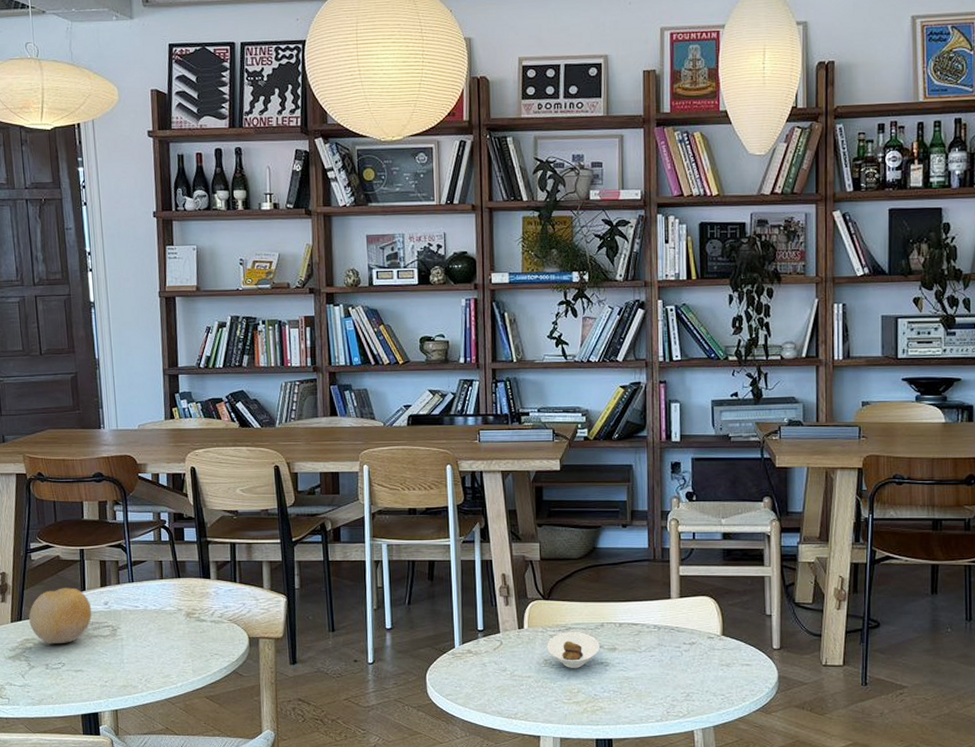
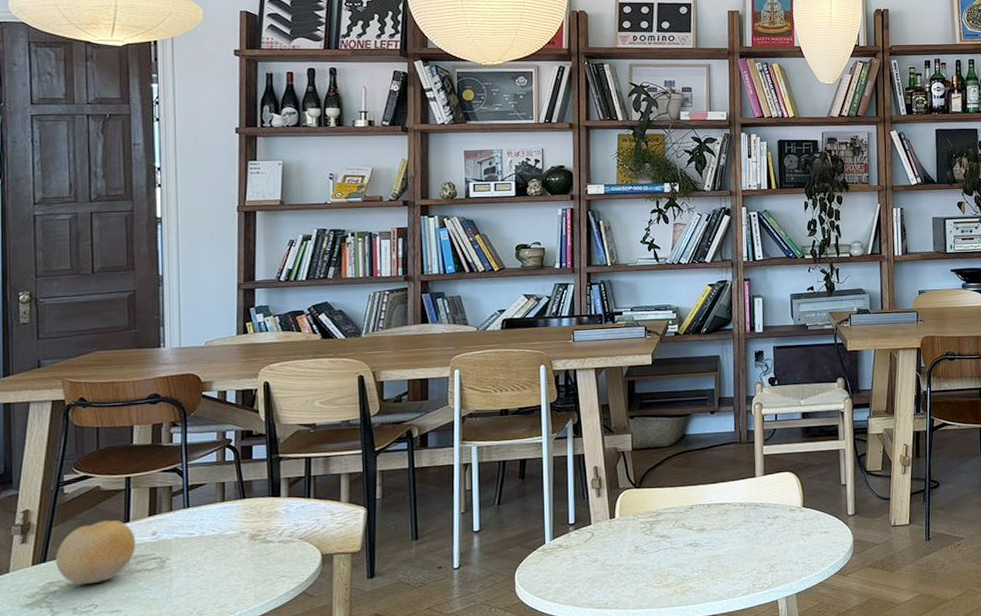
saucer: present [547,632,600,668] -> none [638,516,689,552]

